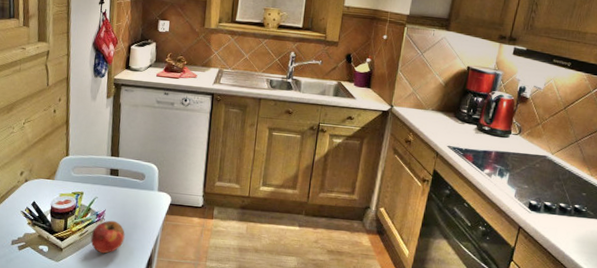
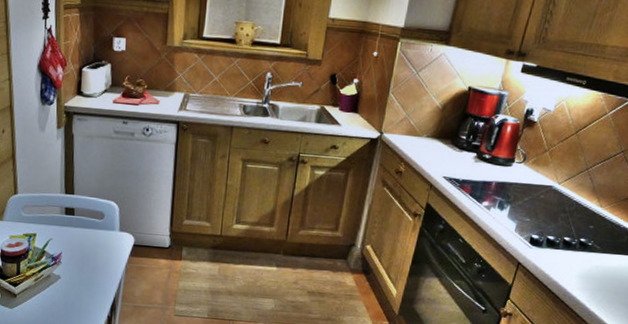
fruit: present [90,220,125,254] -> none [47,263,85,299]

